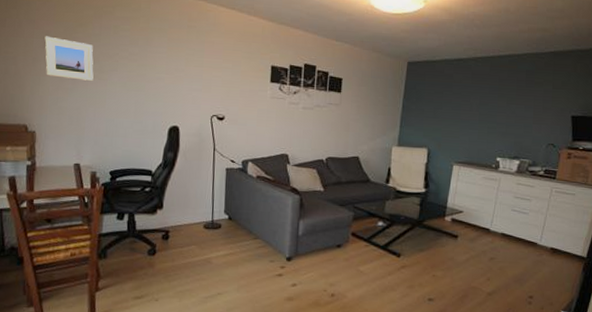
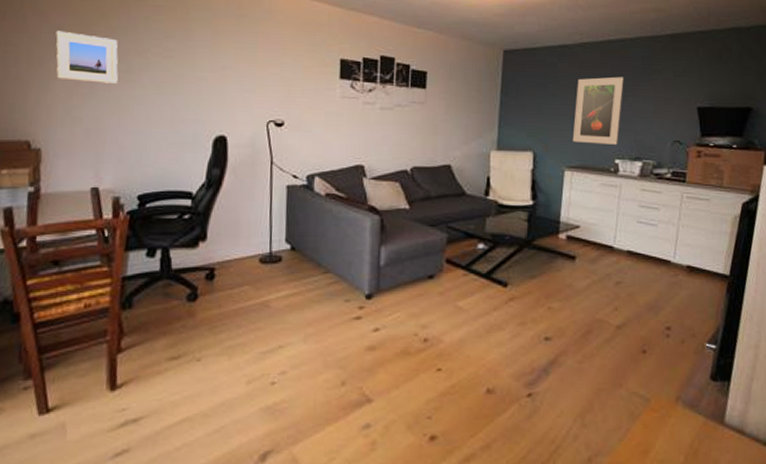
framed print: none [462,87,509,145] -> present [572,76,624,145]

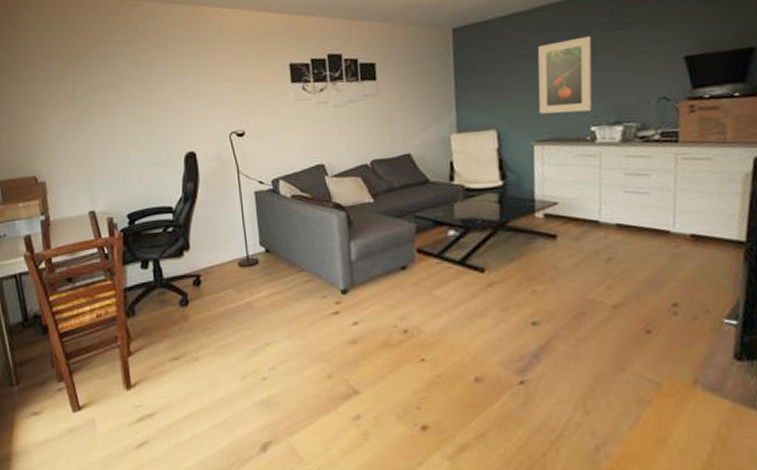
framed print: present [56,30,118,84] -> none [44,76,98,119]

